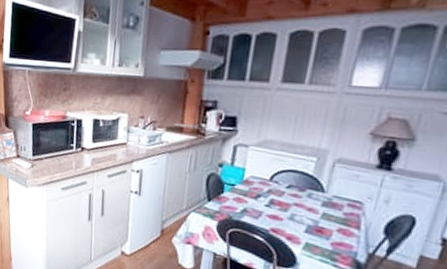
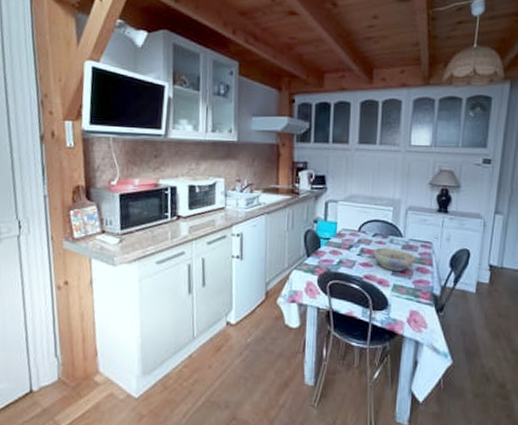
bowl: none [284,200,338,230] -> present [373,247,415,271]

